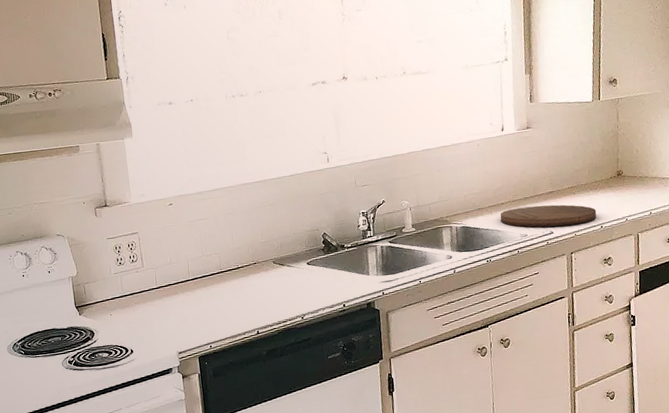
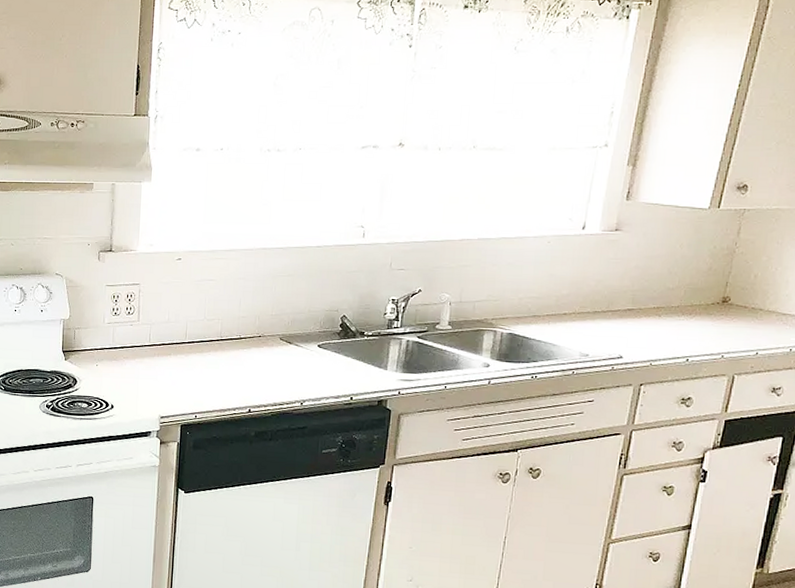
cutting board: present [500,204,597,227] -> none [558,321,685,353]

